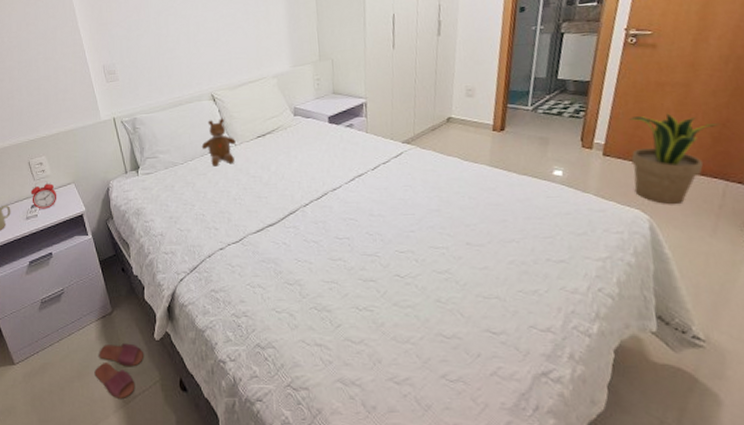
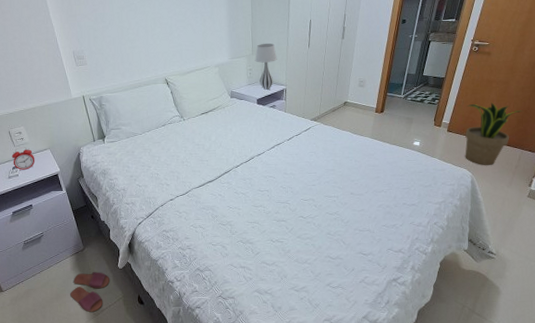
stuffed bear: present [201,118,236,167] -> none [156,98,184,137]
table lamp: none [323,46,353,105] -> present [254,43,277,90]

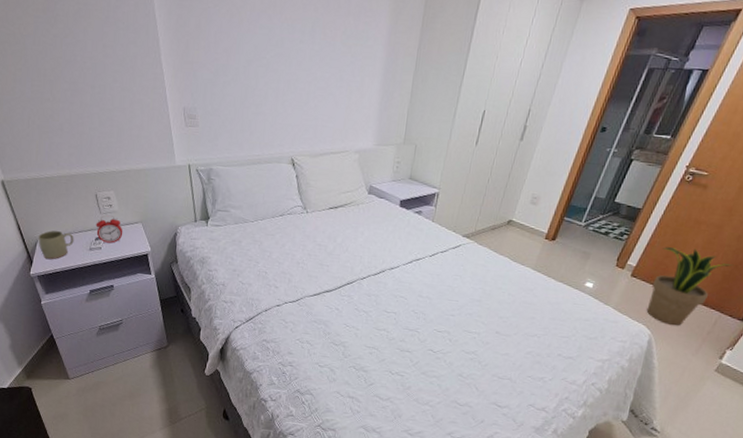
slippers: present [70,272,110,312] -> none [145,373,193,419]
table lamp: present [254,43,277,90] -> none [405,132,435,191]

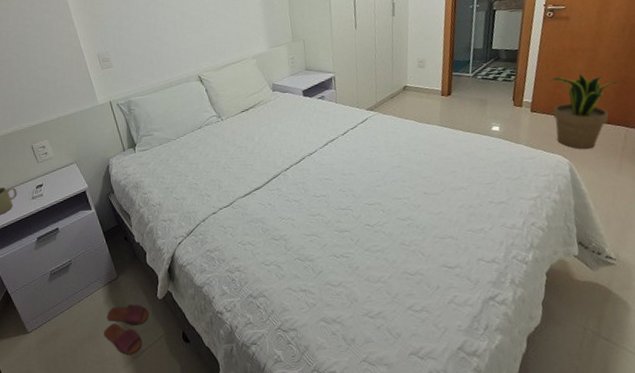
alarm clock: present [95,214,123,244] -> none [35,161,61,190]
slippers: none [145,373,193,419] -> present [104,304,149,355]

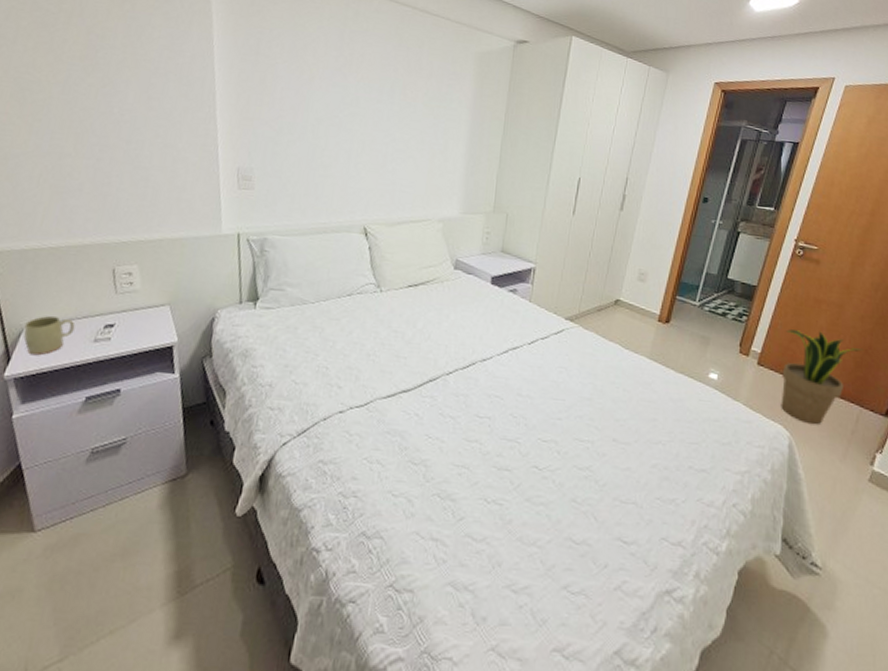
slippers: present [104,304,149,355] -> none [145,516,217,588]

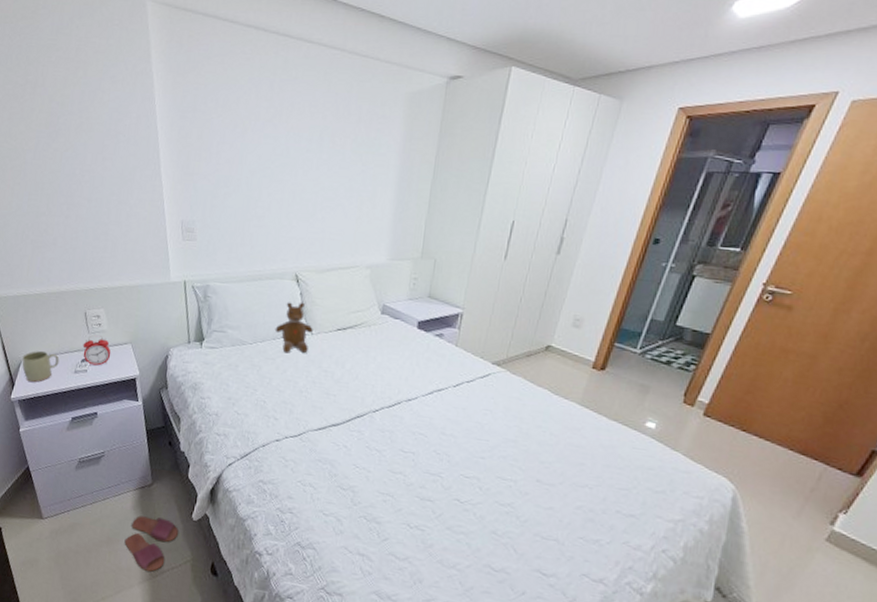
alarm clock: none [106,295,144,333] -> present [82,334,112,366]
slippers: none [145,516,217,588] -> present [124,515,178,572]
stuffed bear: none [340,256,383,313] -> present [274,302,313,353]
potted plant: present [781,329,864,424] -> none [727,380,837,479]

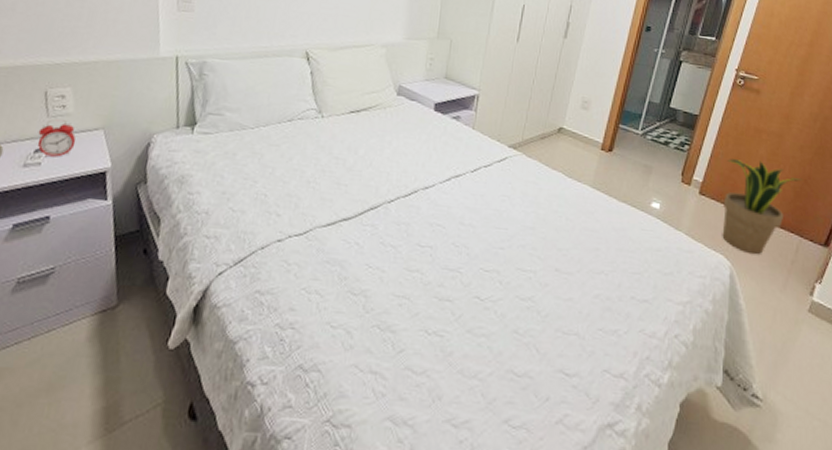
slippers: present [124,515,178,572] -> none [72,349,148,425]
stuffed bear: present [274,302,313,353] -> none [280,81,324,139]
potted plant: none [727,380,837,479] -> present [722,159,803,254]

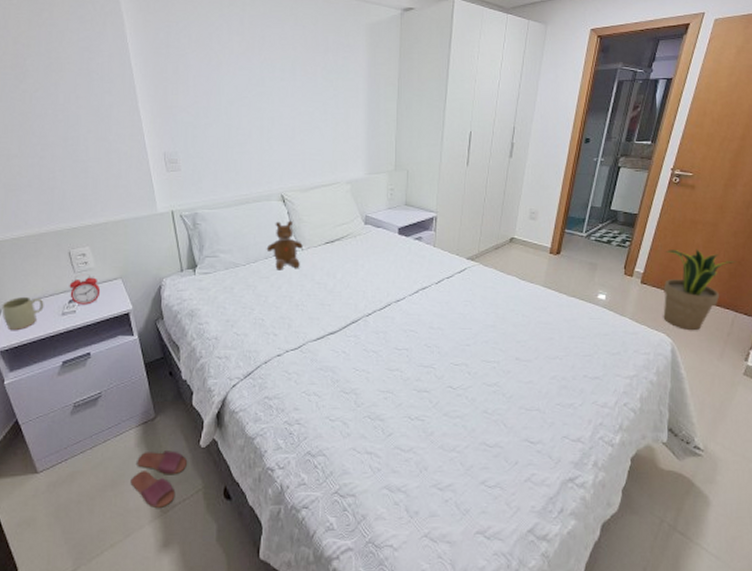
slippers: none [72,349,148,425] -> present [130,450,187,508]
stuffed bear: none [280,81,324,139] -> present [266,220,303,270]

